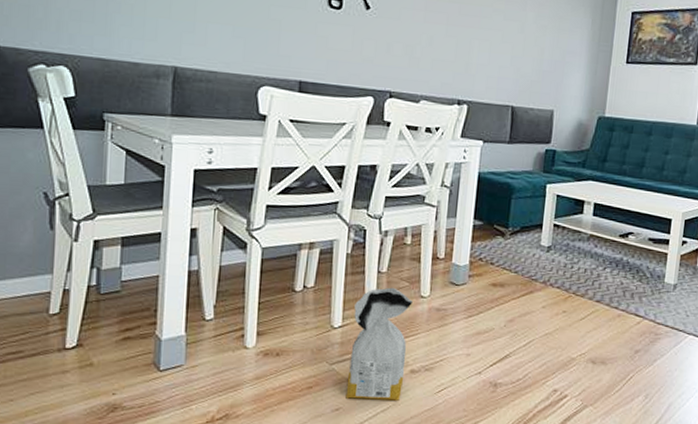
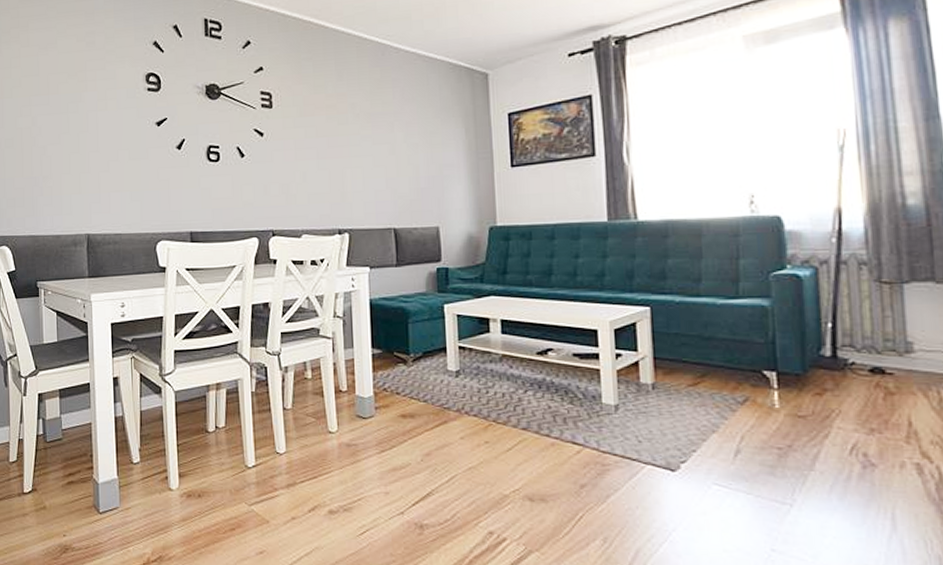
bag: present [346,287,413,401] -> none [265,424,323,544]

